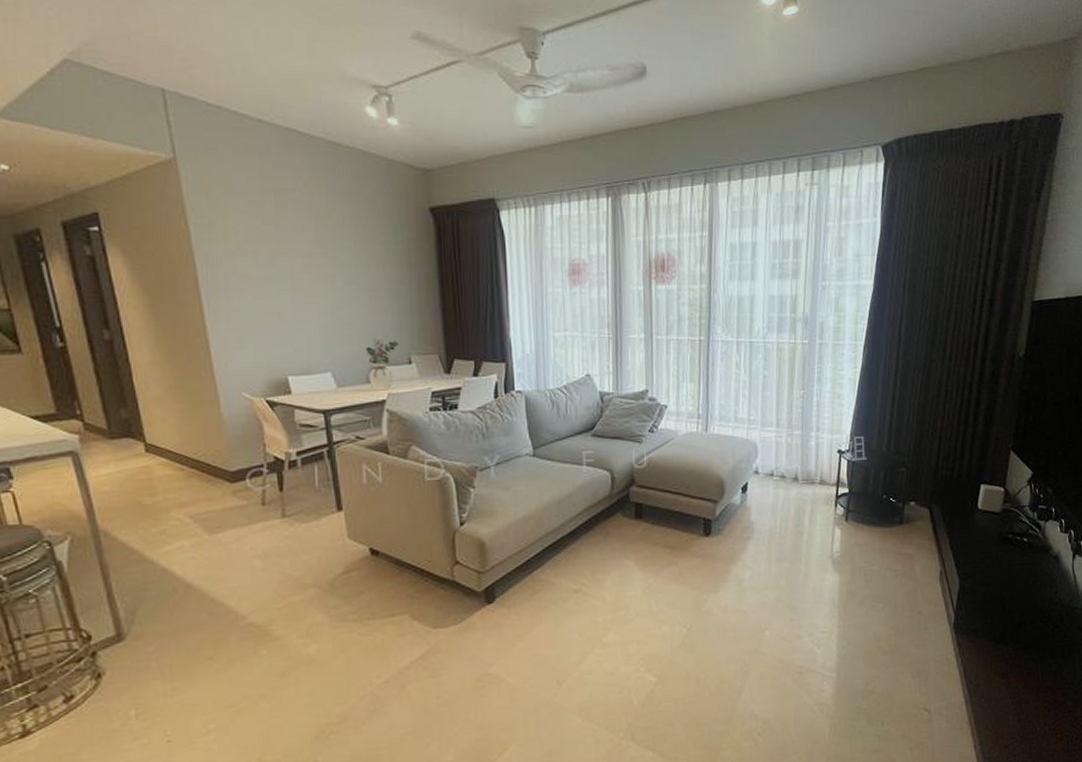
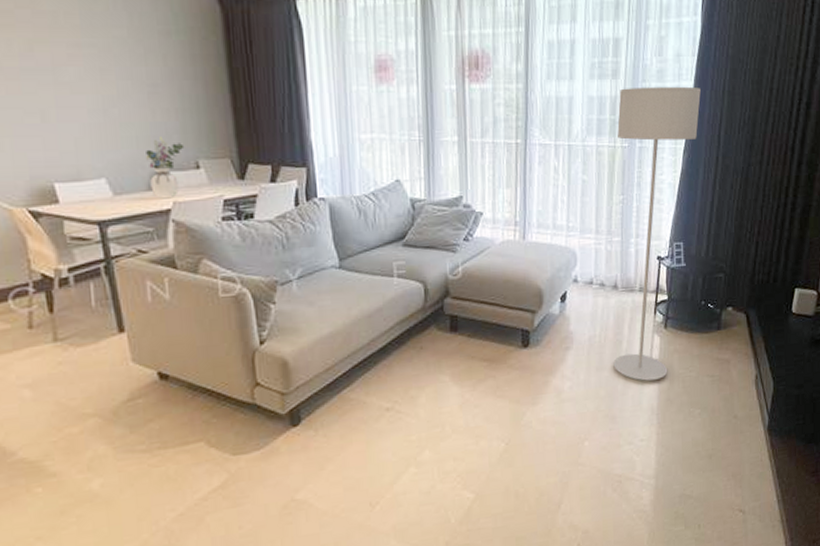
floor lamp: none [794,285,881,573] -> present [613,86,701,381]

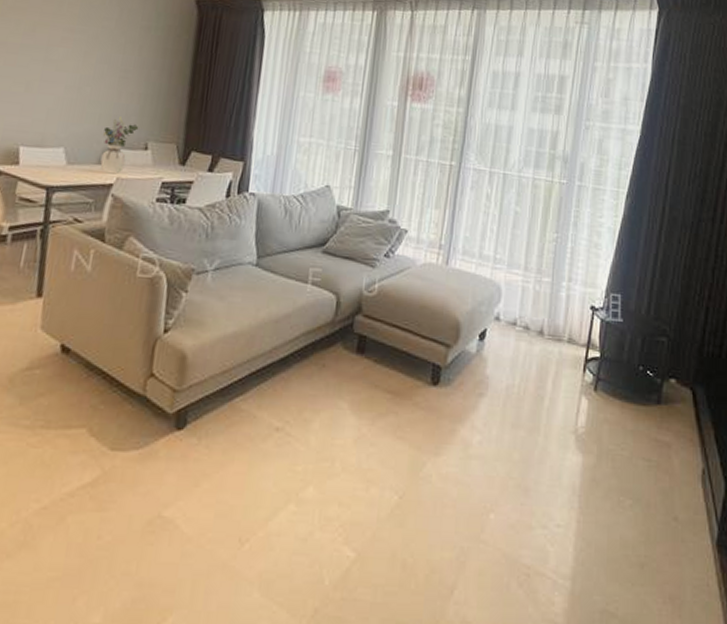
floor lamp: present [613,86,701,381] -> none [531,124,648,452]

